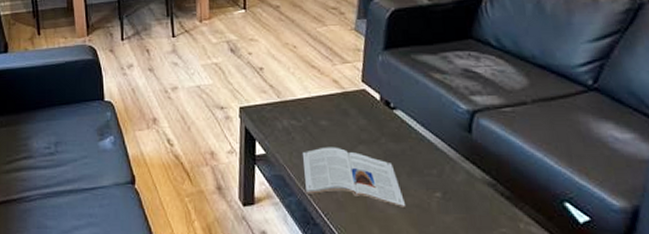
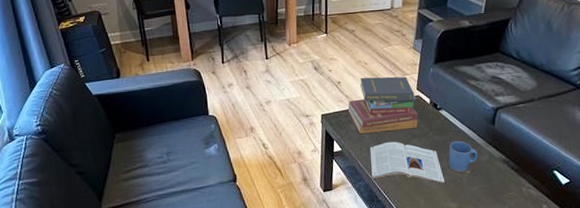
books: none [272,63,366,135] -> present [347,76,419,135]
mug: none [408,151,451,194] -> present [448,140,478,172]

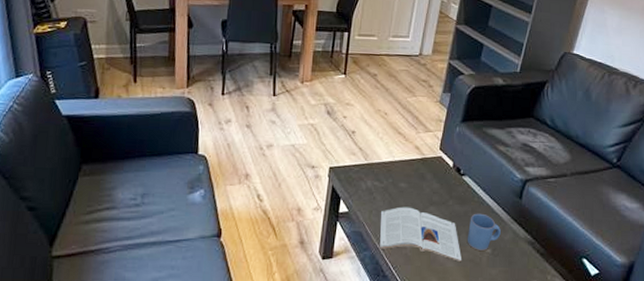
books: present [347,76,419,135] -> none [360,129,440,195]

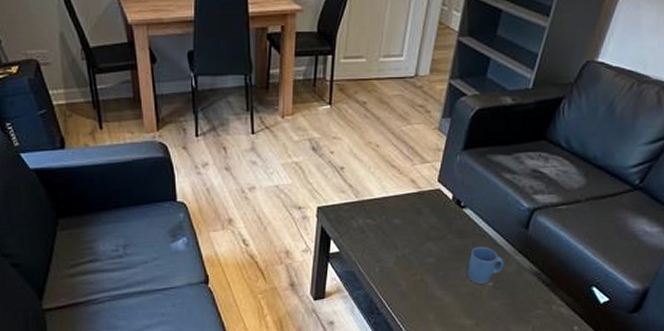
magazine: present [380,206,462,262] -> none [373,244,462,296]

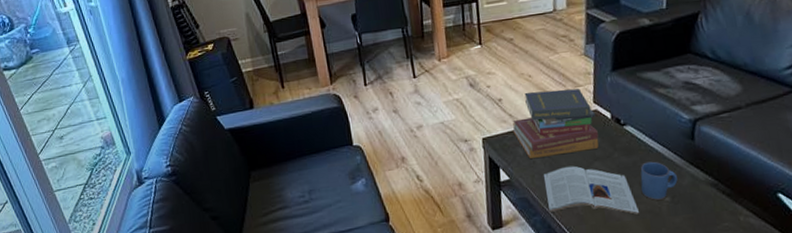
books: none [350,163,438,234] -> present [512,88,599,160]
magazine: none [373,244,462,296] -> present [543,166,640,215]

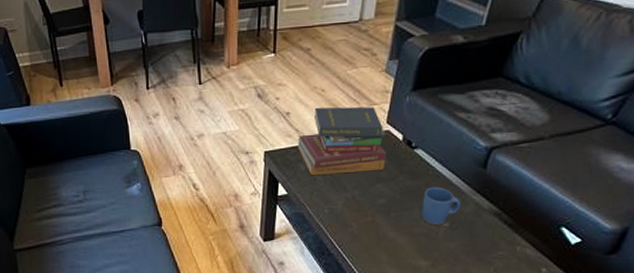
magazine: present [543,166,640,215] -> none [322,185,416,237]

